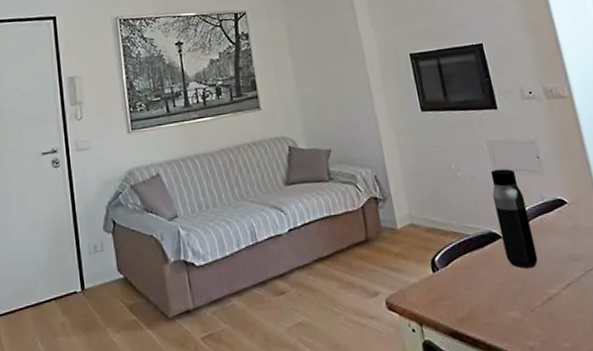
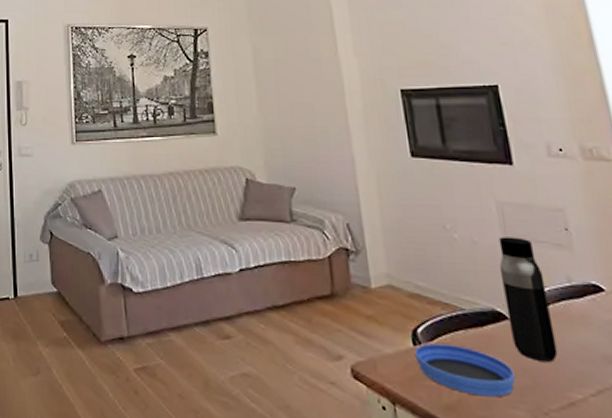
bowl: none [434,266,510,306] -> present [415,343,516,398]

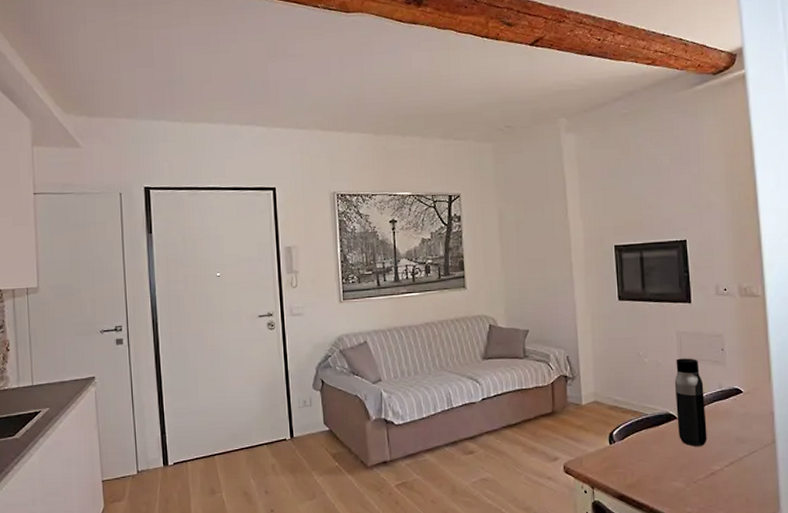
bowl: present [415,343,516,398] -> none [610,441,677,476]

